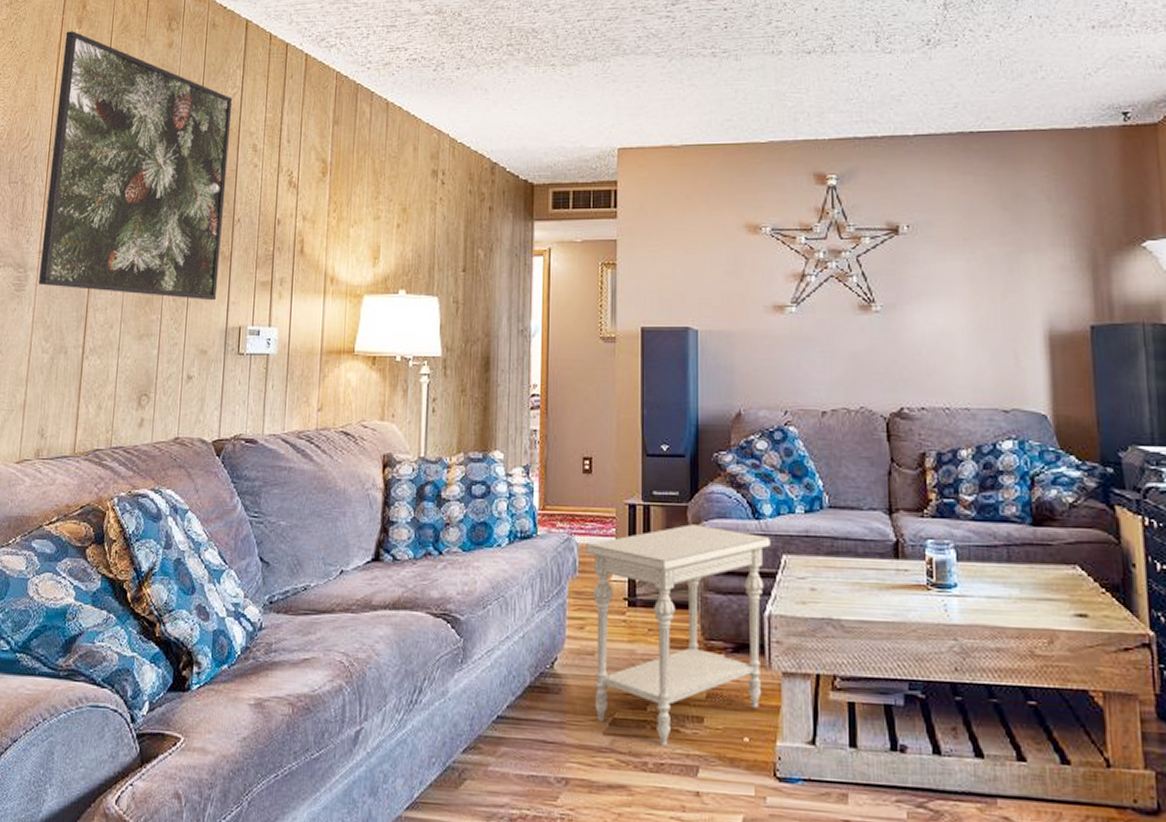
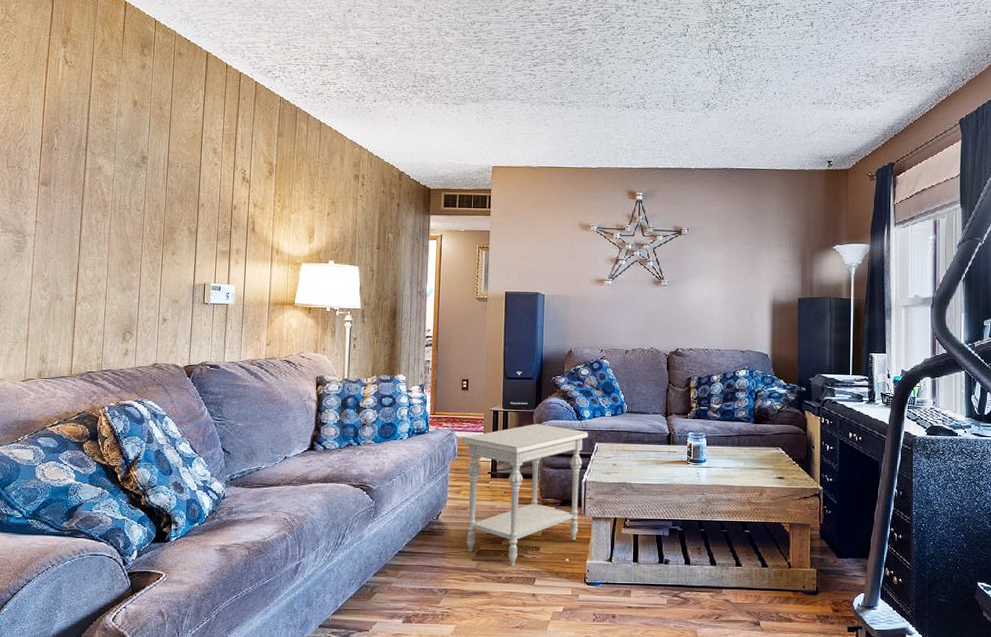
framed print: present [39,31,233,301] -> none [36,49,196,264]

